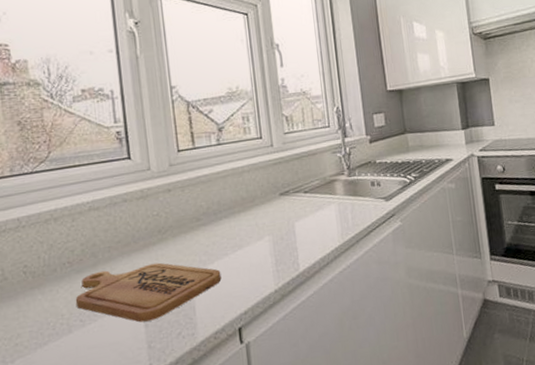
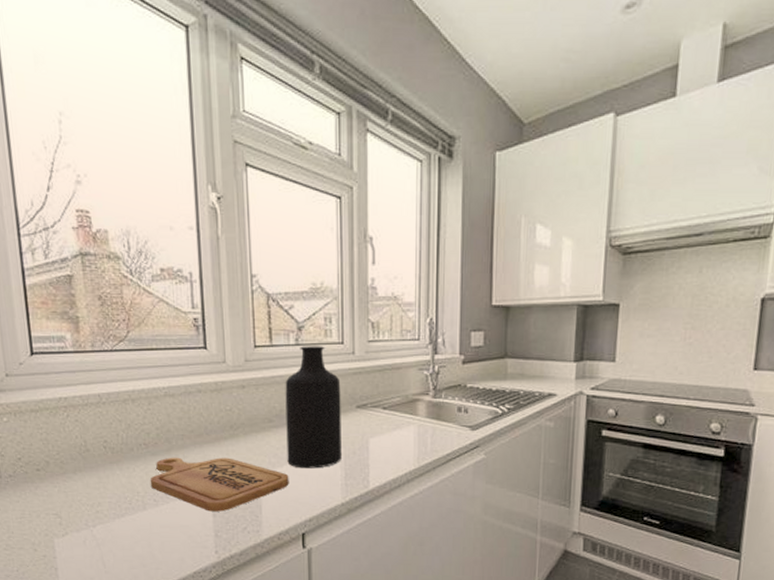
bottle: none [210,142,271,262] -> present [285,346,342,469]

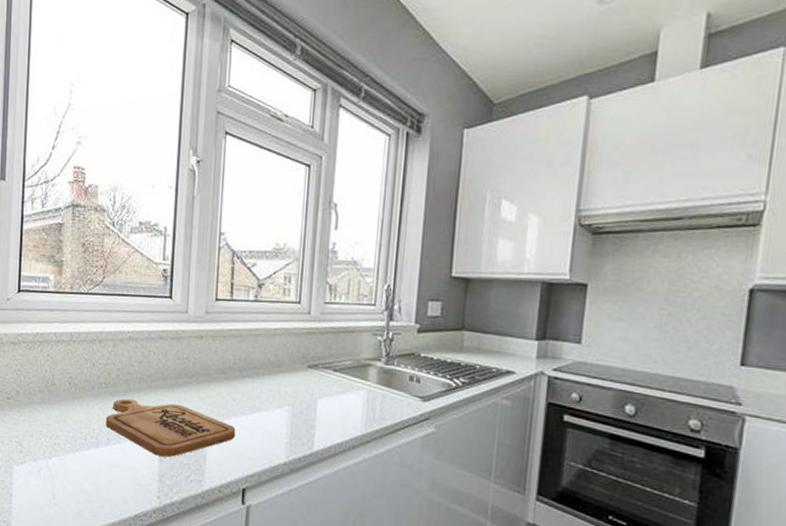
bottle: present [285,346,342,469] -> none [235,302,294,425]

